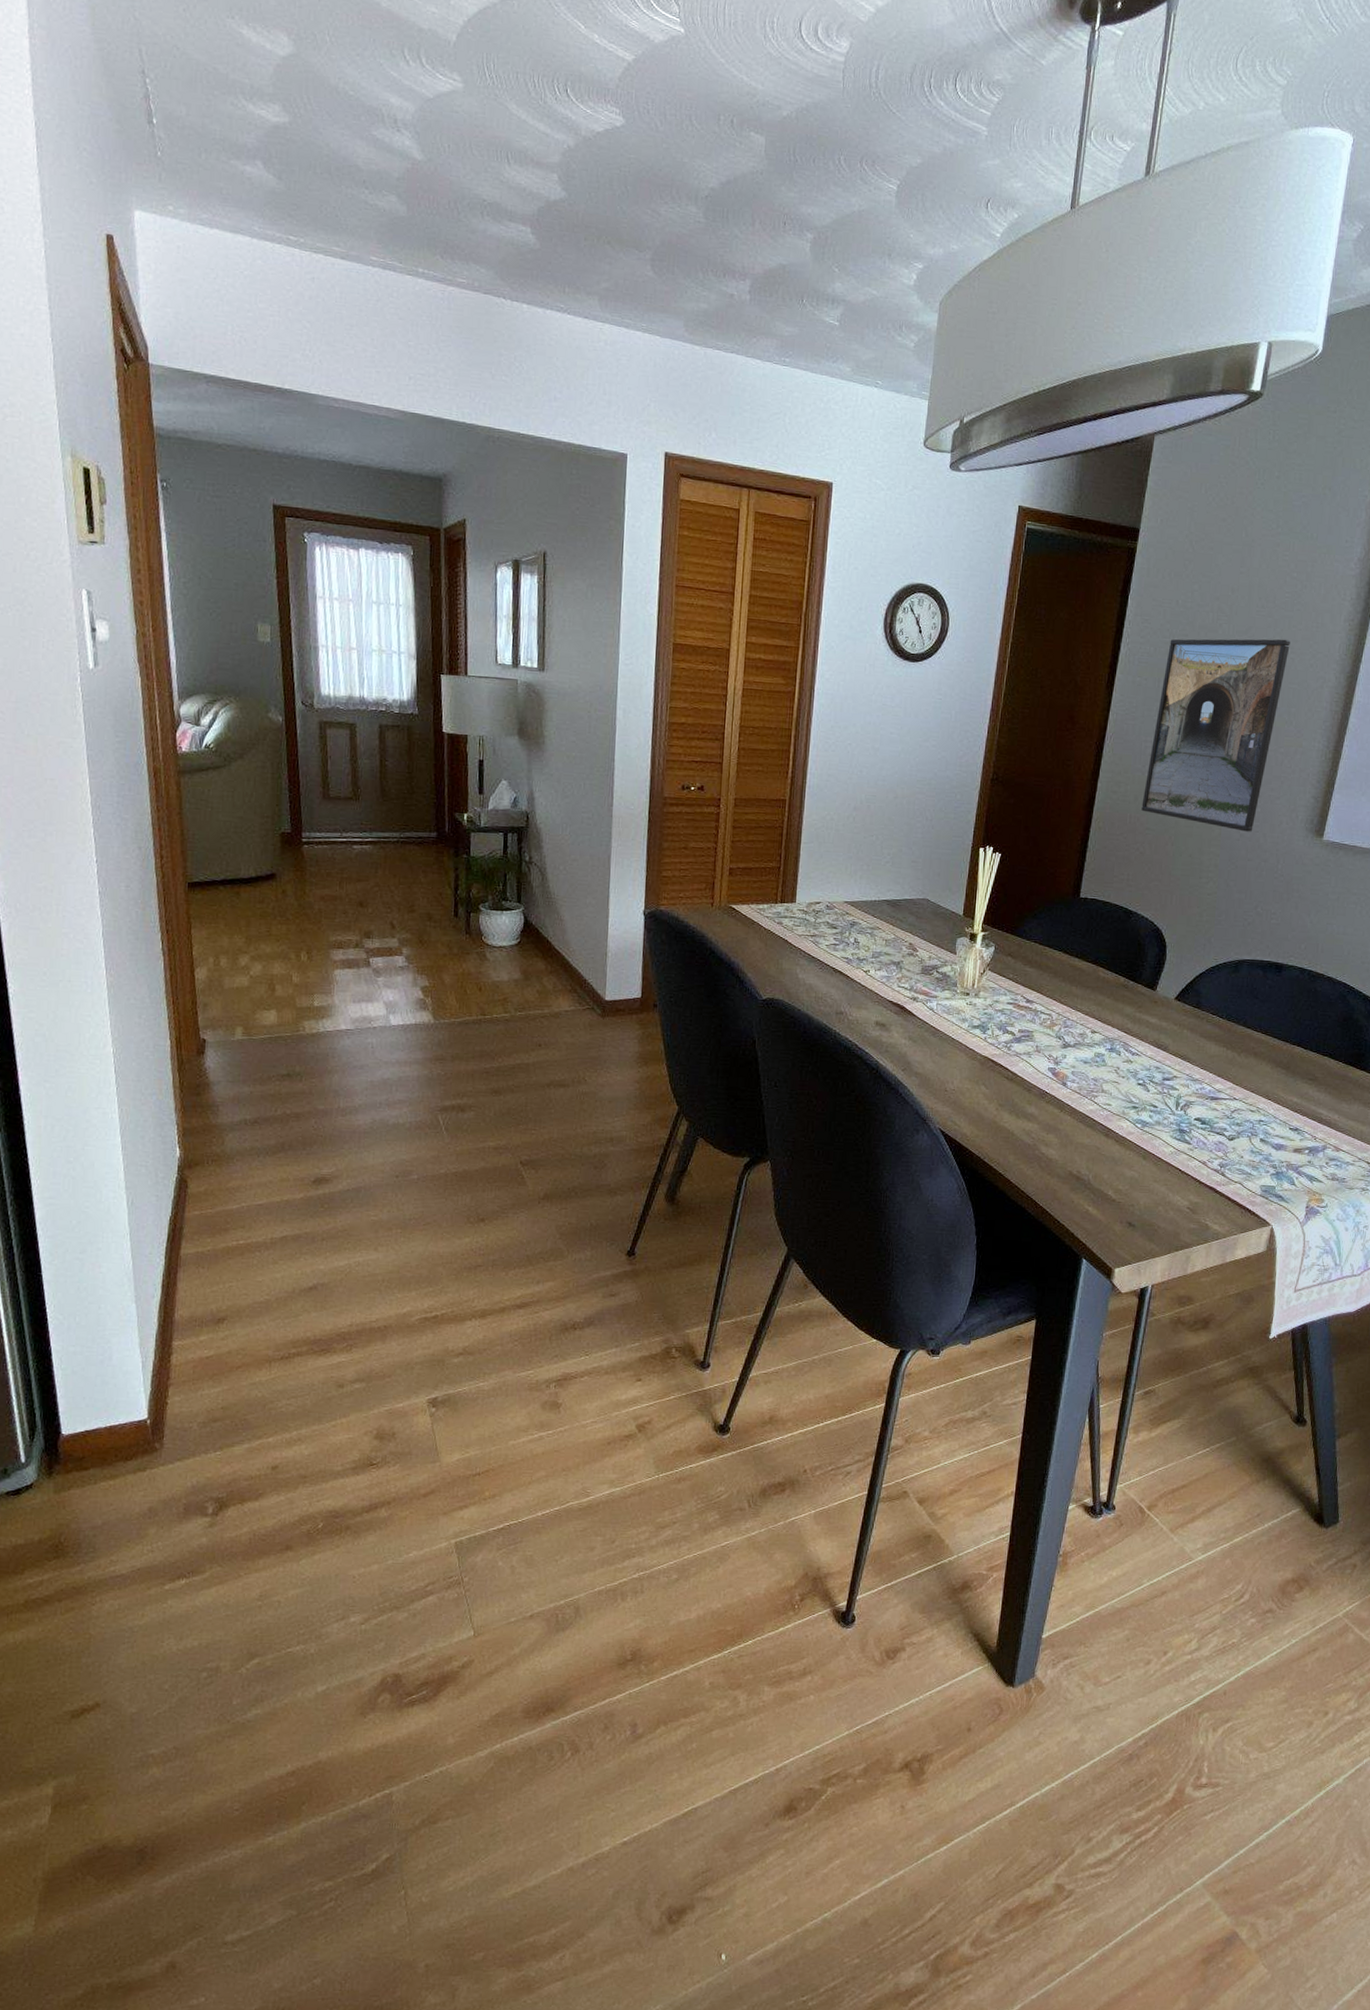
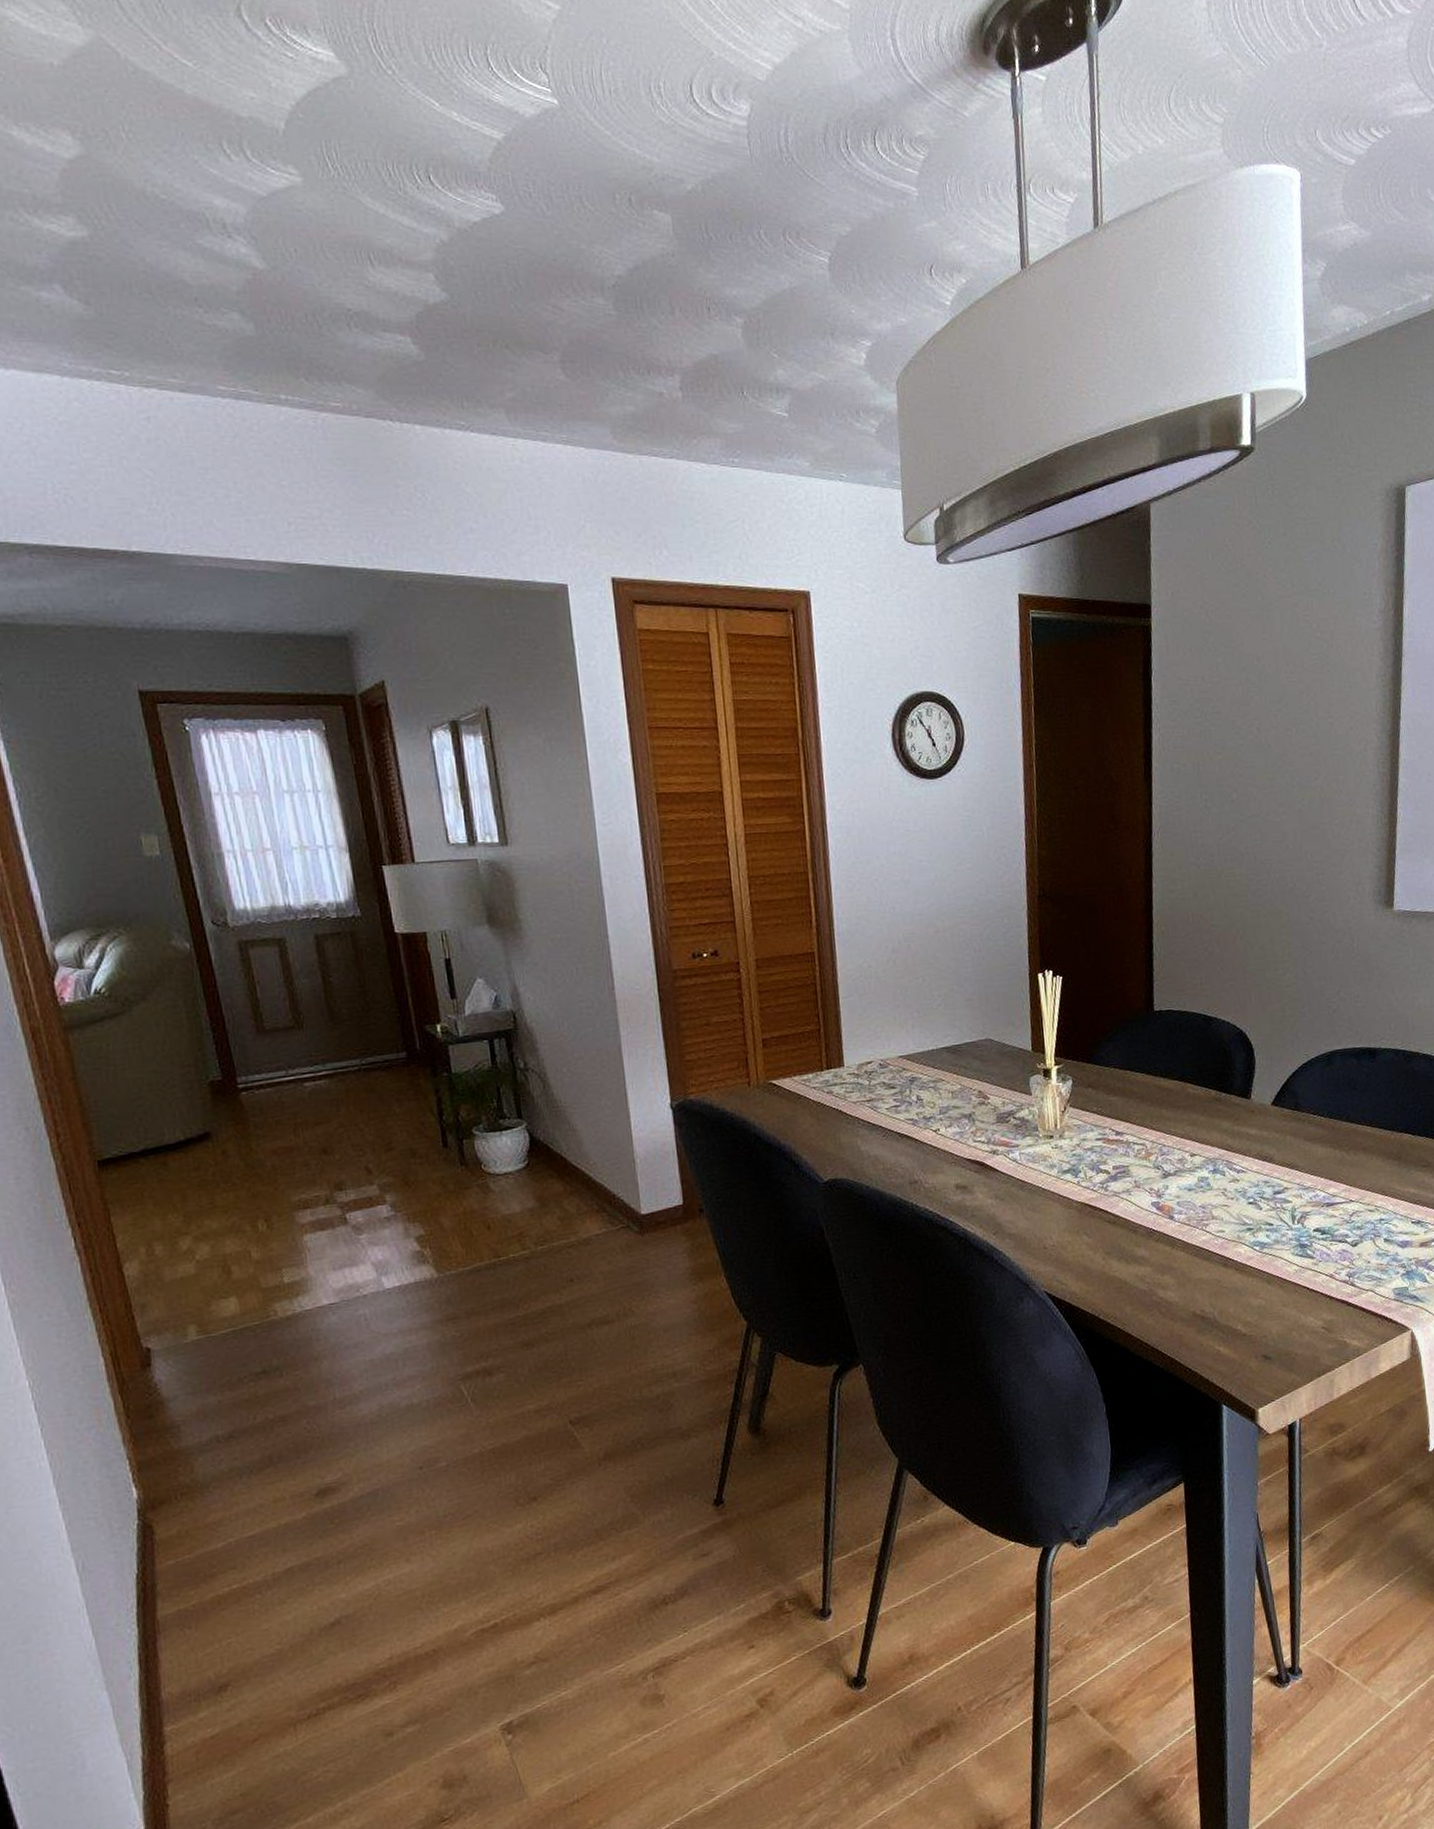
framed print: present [1141,639,1290,832] -> none [1202,703,1327,914]

